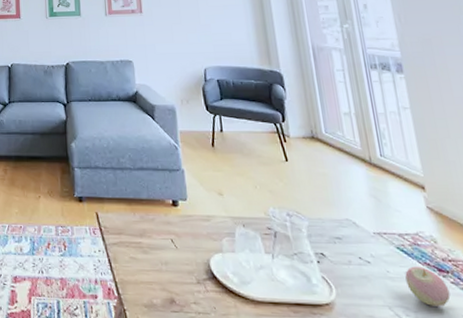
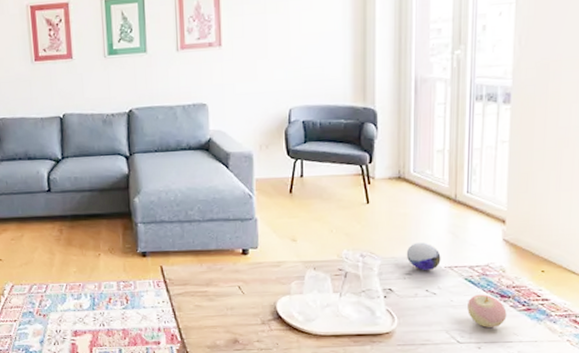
decorative orb: none [331,204,369,236] -> present [406,242,441,271]

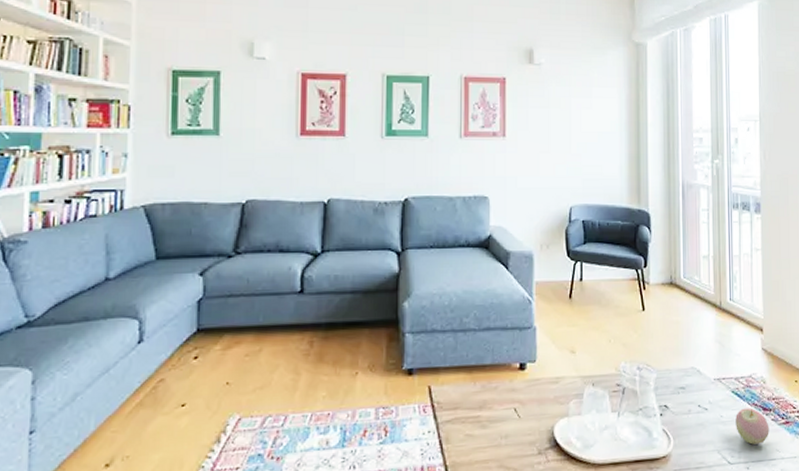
decorative orb: present [406,242,441,271] -> none [679,352,710,384]

